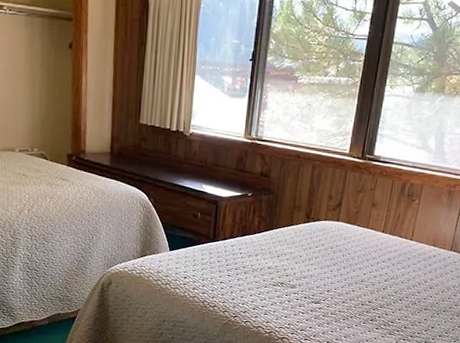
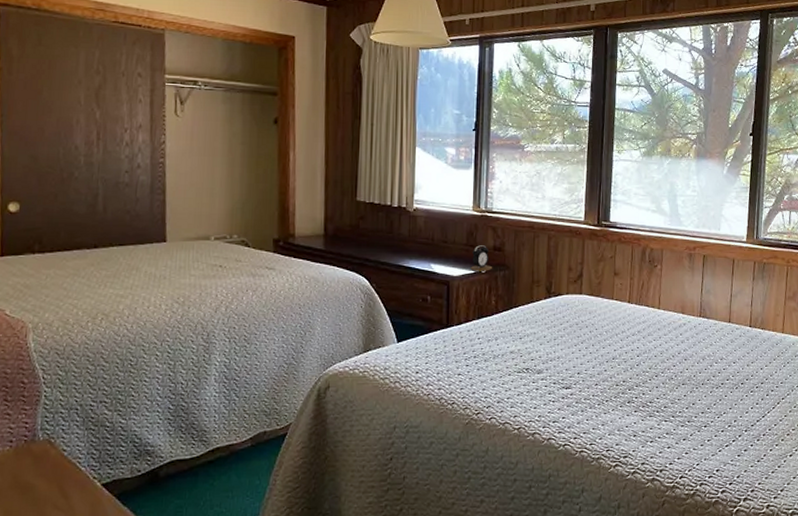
alarm clock: none [238,170,259,195] -> present [471,245,493,271]

